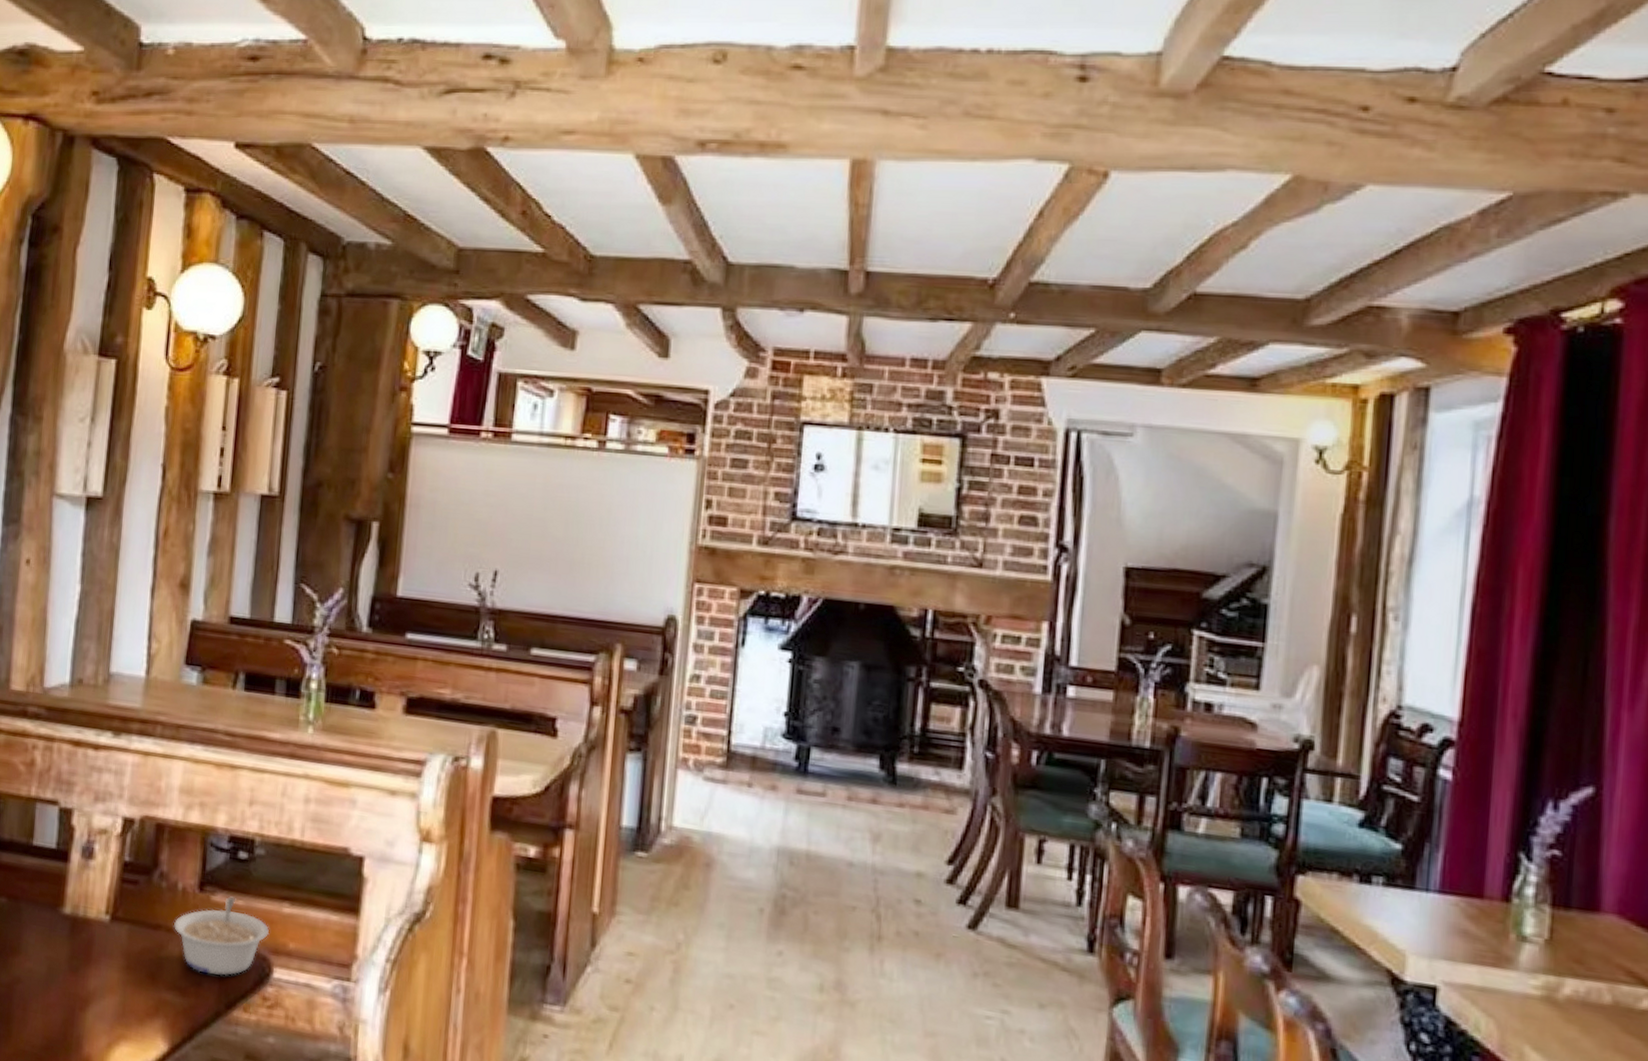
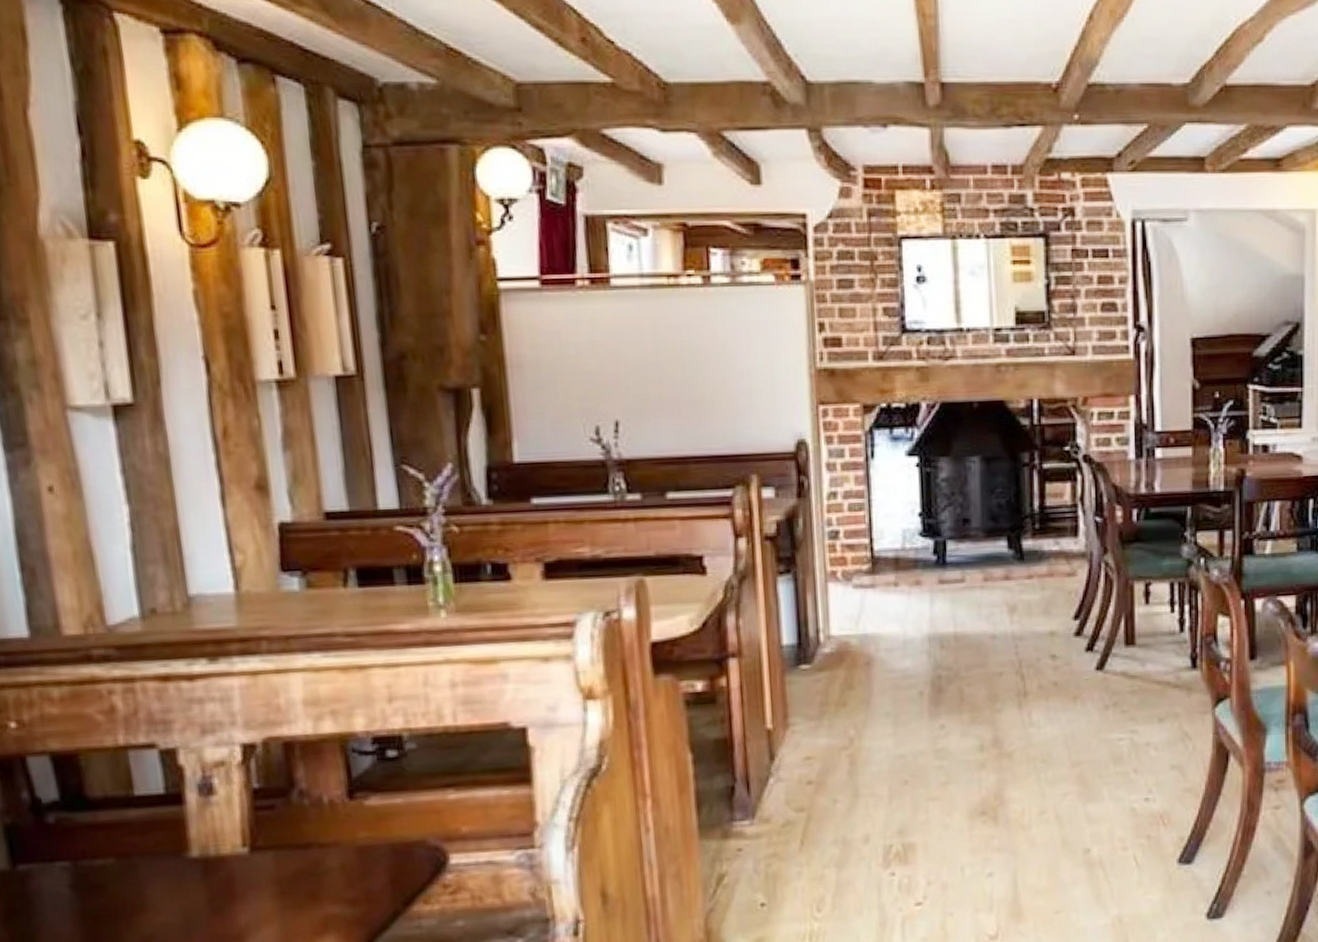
legume: present [174,896,270,976] -> none [327,796,438,879]

